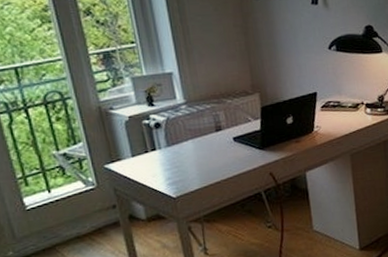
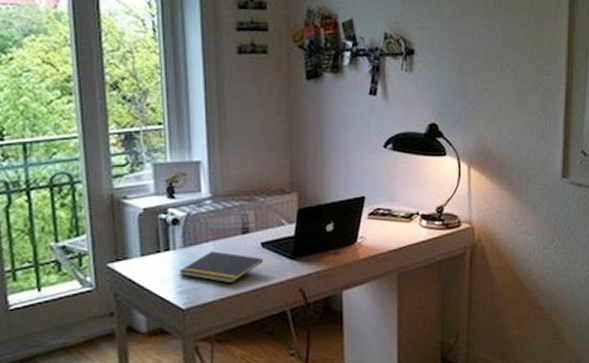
notepad: none [165,147,236,174] -> present [178,251,263,284]

